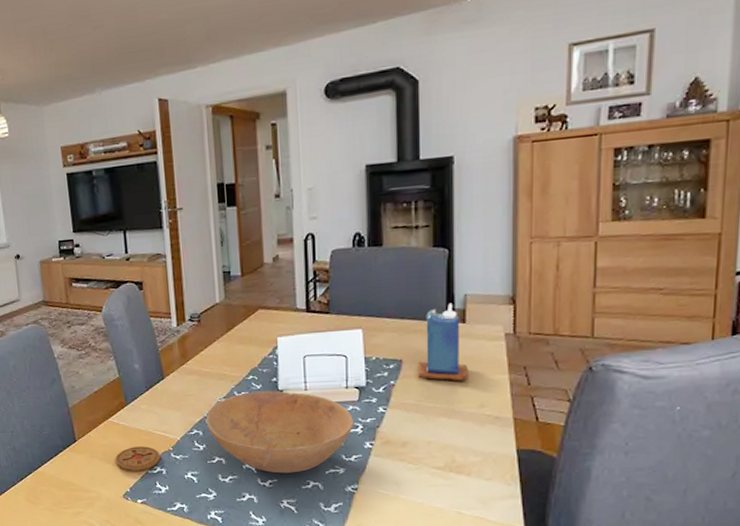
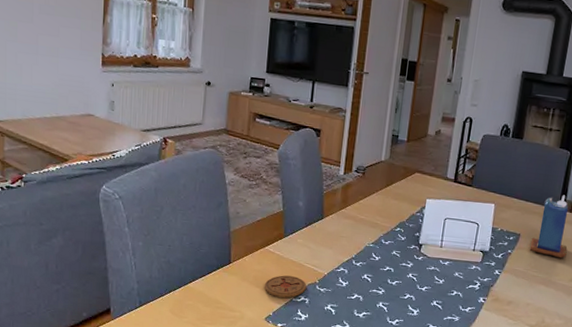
bowl: present [205,391,354,474] -> none [352,242,474,316]

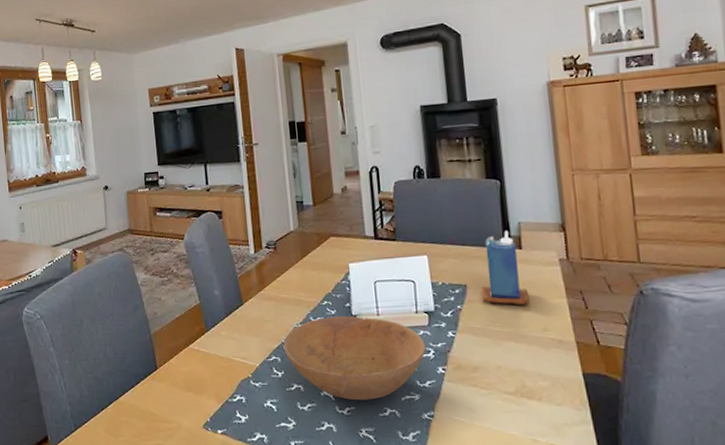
coaster: present [264,275,307,298] -> none [195,373,240,400]
bowl: none [352,242,474,316] -> present [283,316,426,401]

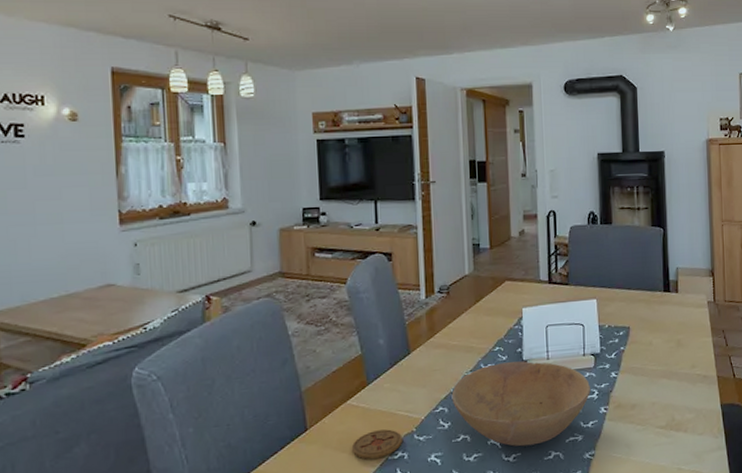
coaster: none [195,373,240,400] -> present [351,429,402,459]
candle: present [482,230,530,305] -> none [642,275,682,345]

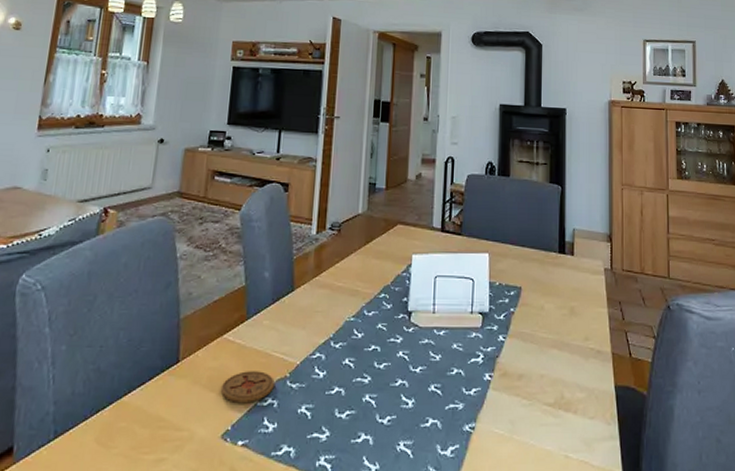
bowl: present [451,361,590,447] -> none [330,312,476,409]

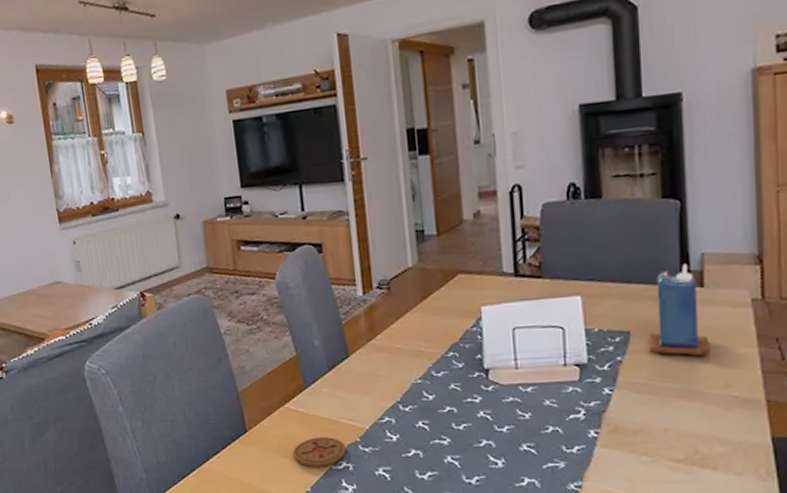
candle: none [534,235,576,312] -> present [648,263,710,356]

